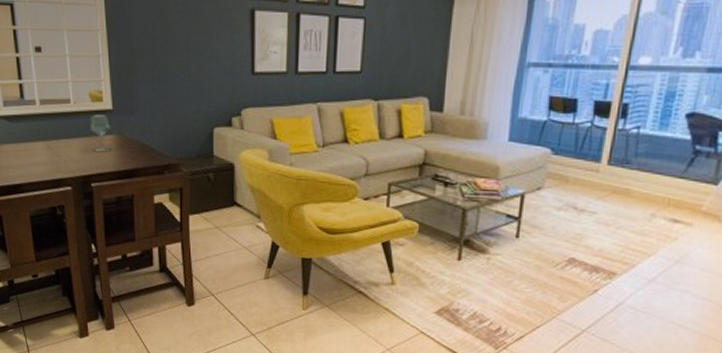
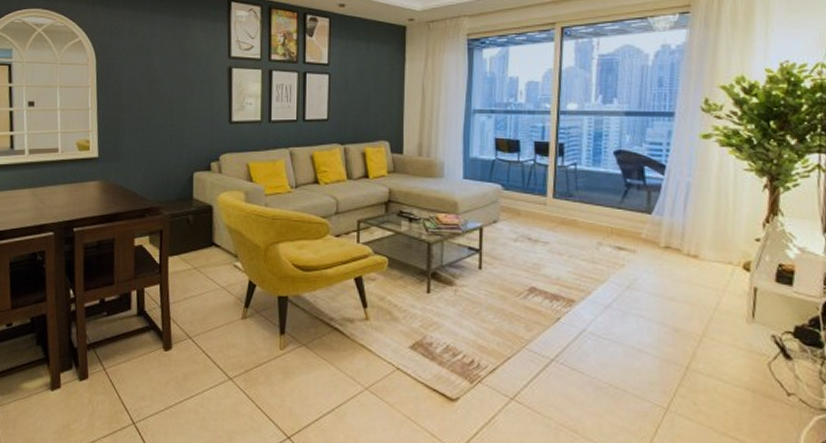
wine glass: present [90,113,111,152] -> none [75,161,96,198]

